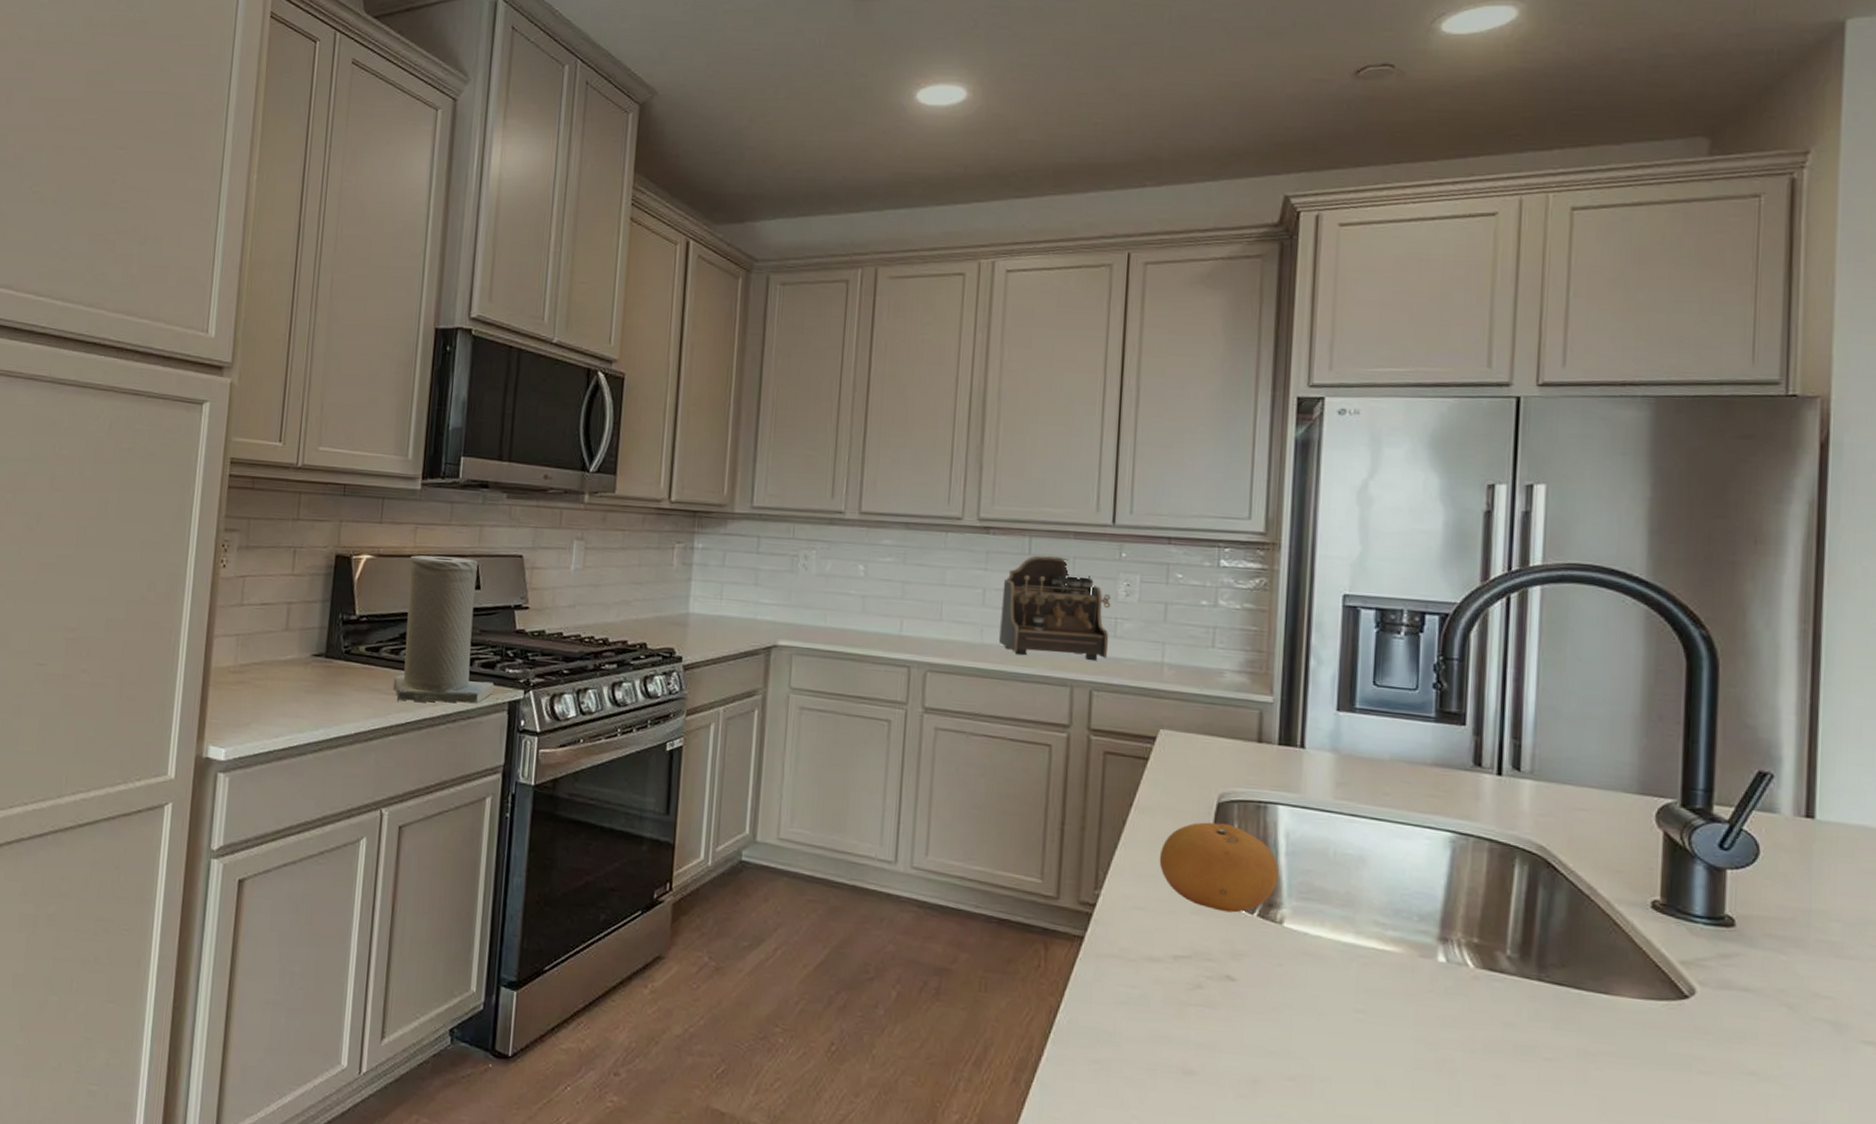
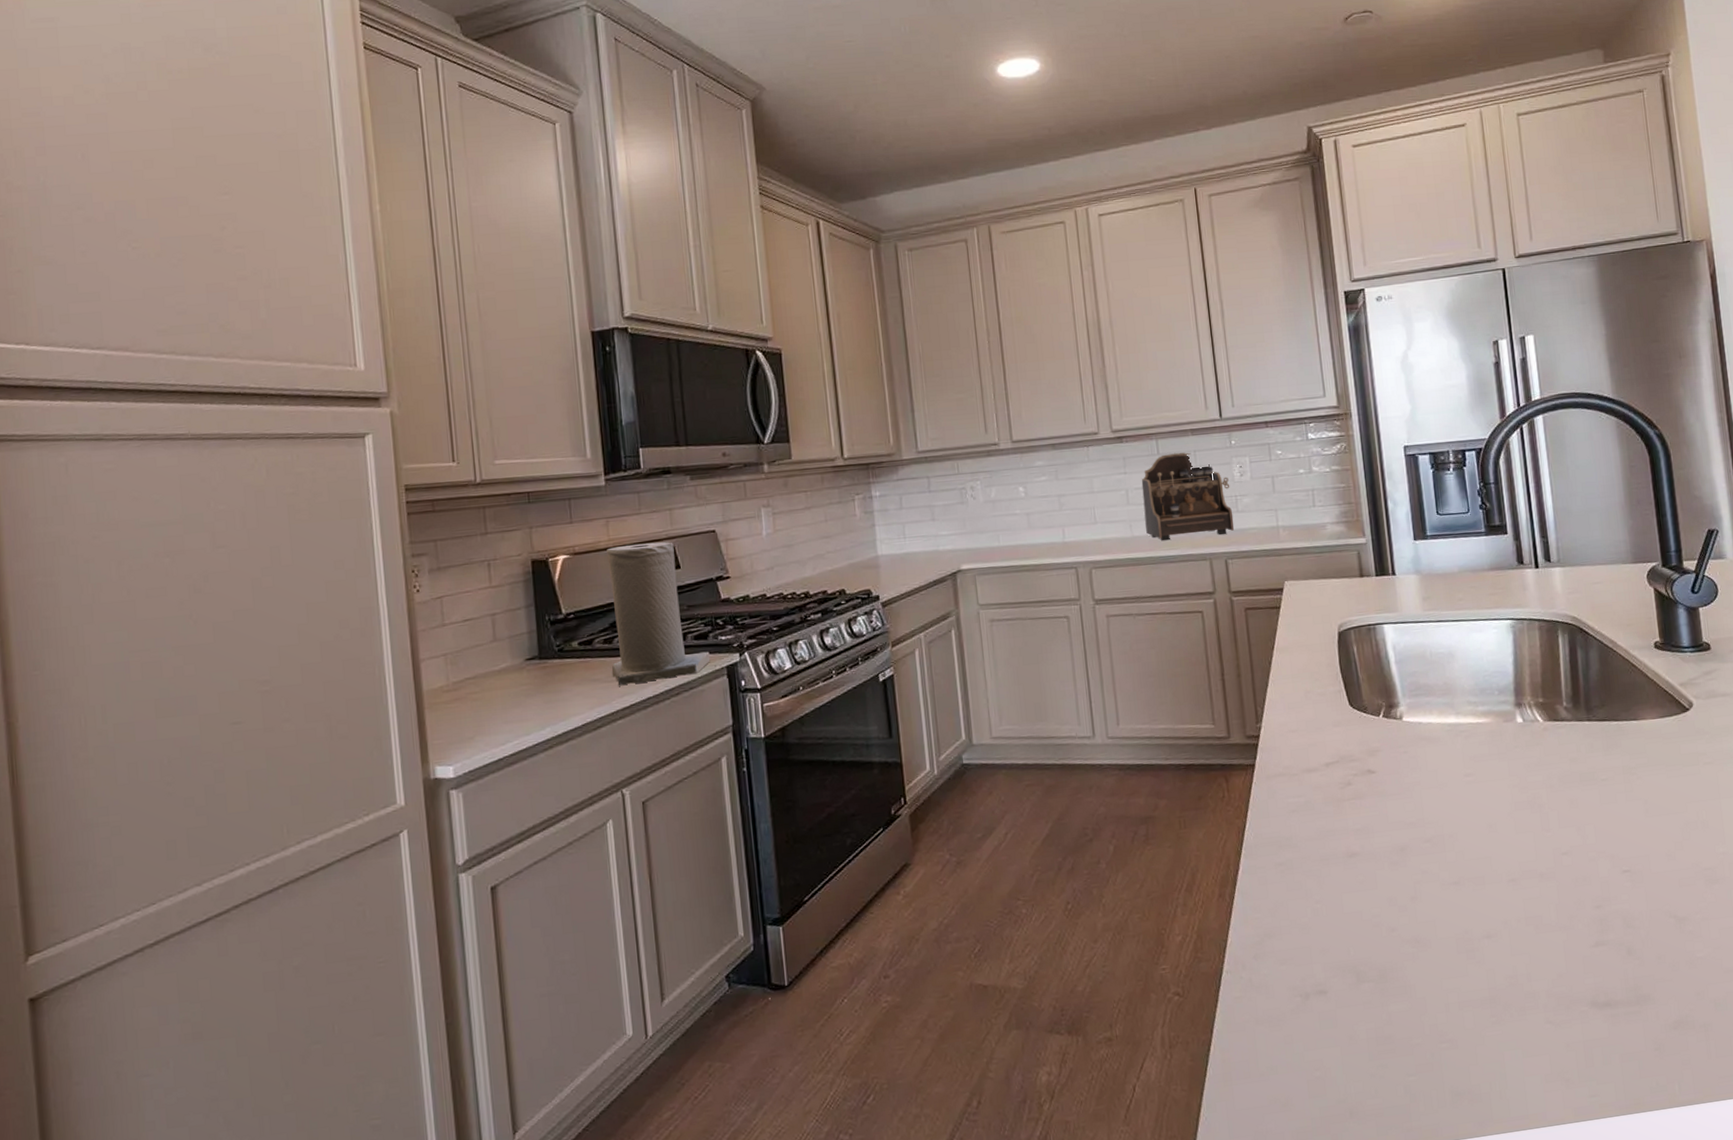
fruit: present [1159,822,1279,913] -> none [1301,648,1393,720]

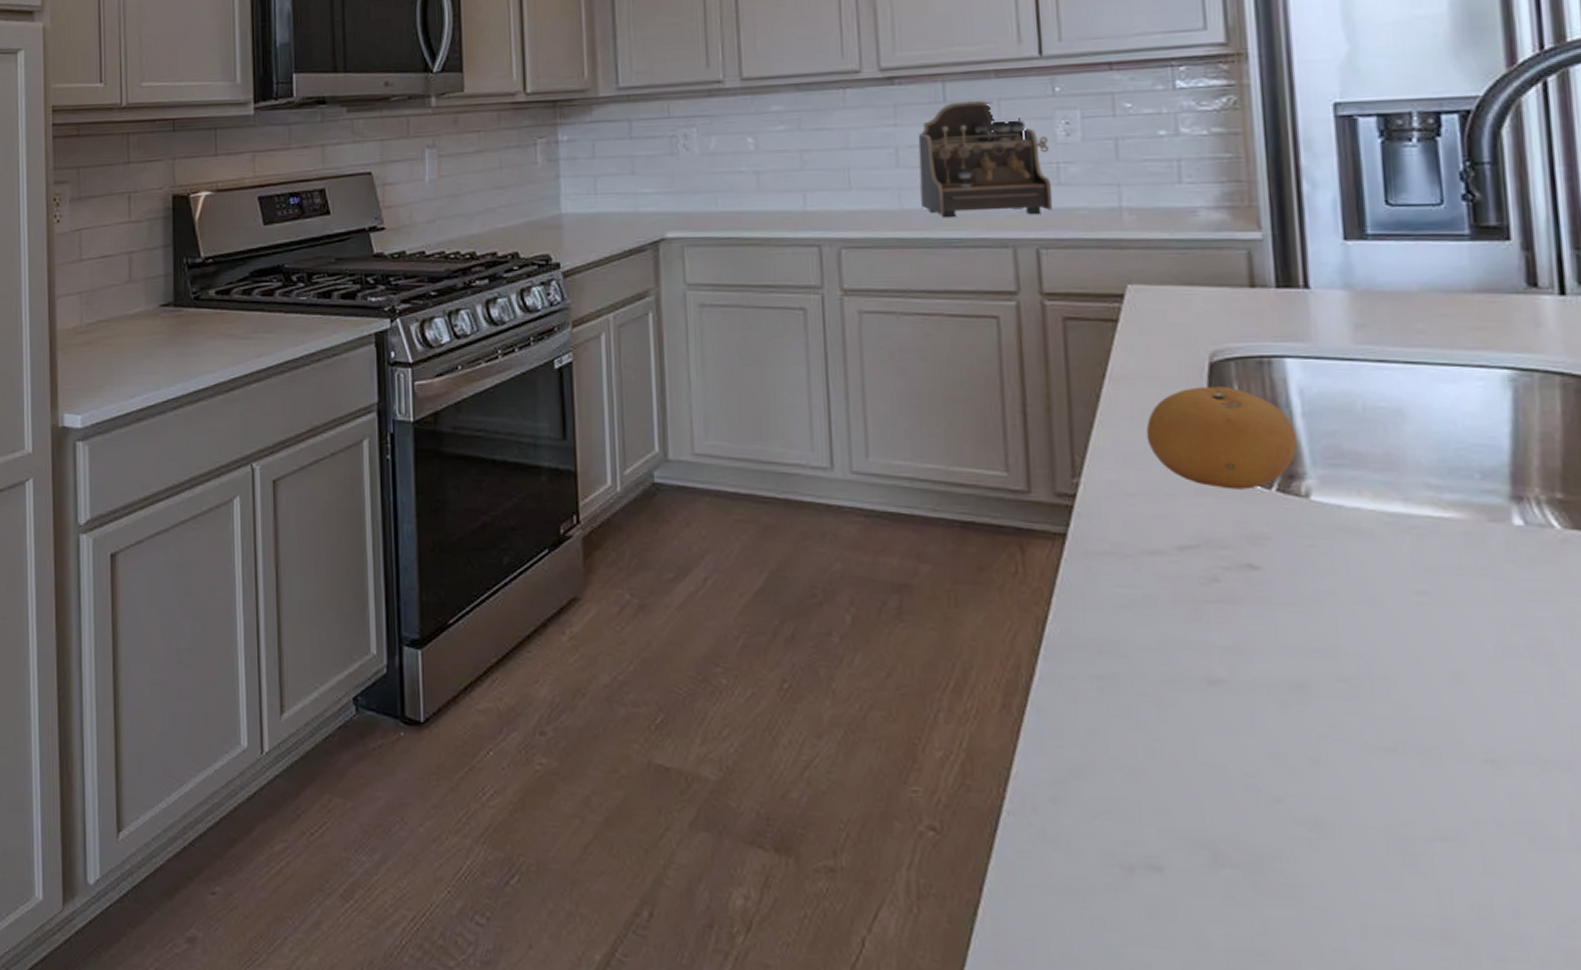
paper towel: present [607,542,710,686] -> none [248,182,357,345]
fruit: none [1301,648,1393,720] -> present [1146,387,1297,490]

